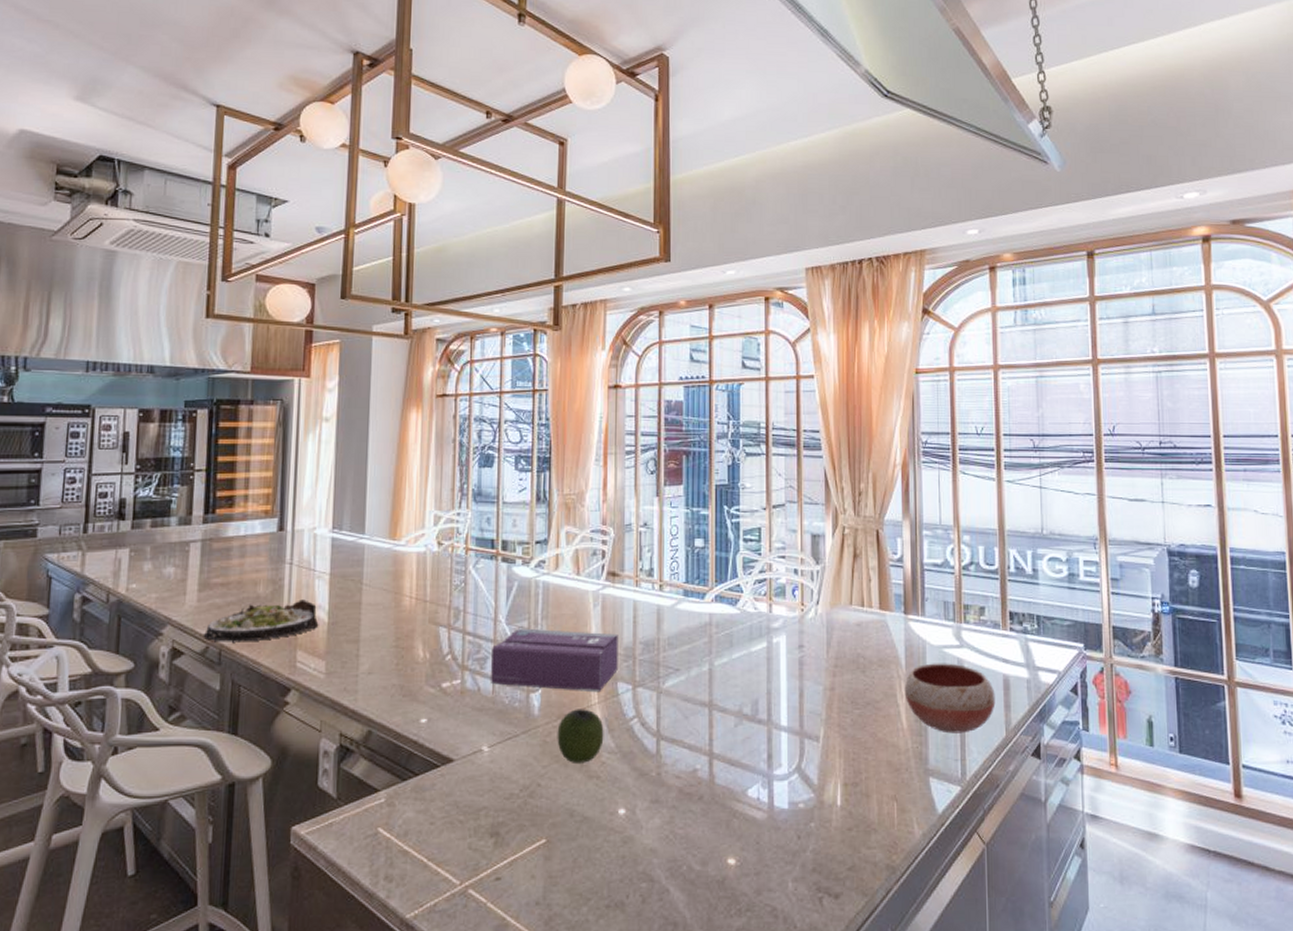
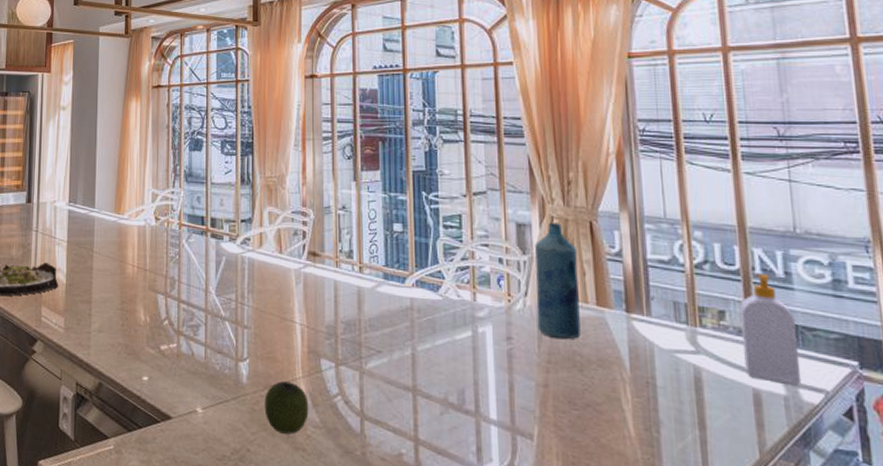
tissue box: present [491,628,618,693] -> none [203,300,321,367]
bottle: none [827,532,865,644] -> present [535,222,581,340]
bowl: present [904,663,996,734] -> none [630,368,745,450]
soap bottle: none [997,571,1041,669] -> present [740,273,802,386]

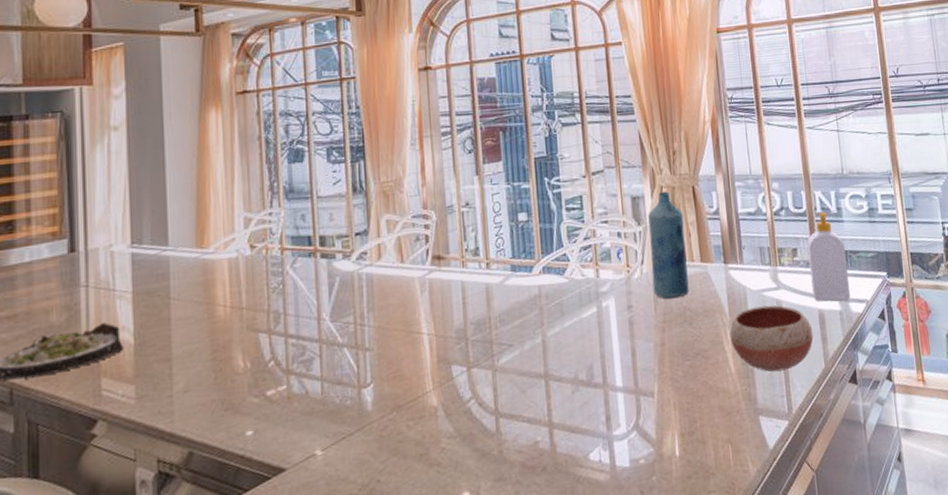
apple: present [264,381,309,434] -> none [393,397,442,454]
bowl: none [630,368,745,450] -> present [729,305,814,372]

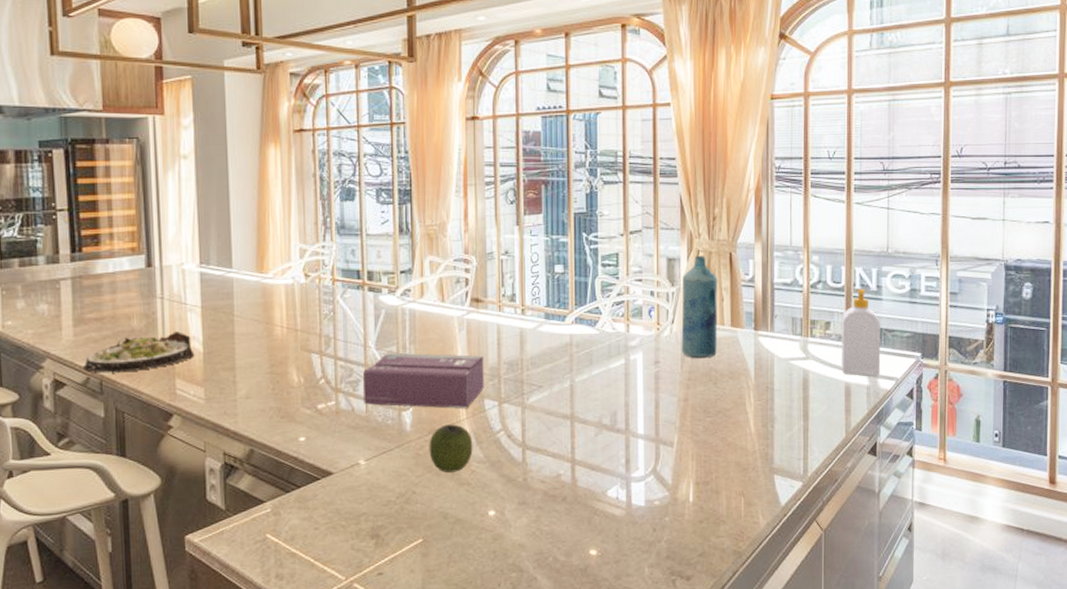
tissue box: none [317,317,451,386] -> present [363,352,484,409]
apple: none [393,397,442,454] -> present [429,424,473,473]
bowl: present [729,305,814,372] -> none [753,373,837,436]

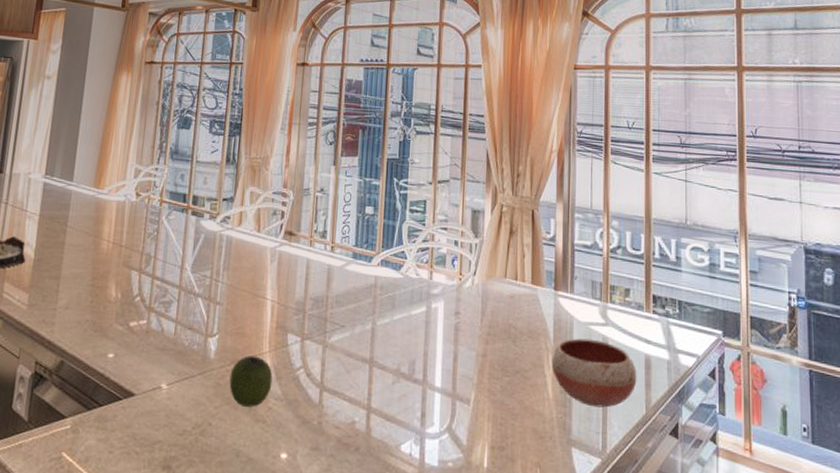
tissue box: present [363,352,484,409] -> none [174,276,291,342]
bottle: present [681,255,717,359] -> none [482,210,519,314]
bowl: none [753,373,837,436] -> present [551,338,637,408]
soap bottle: present [841,288,881,377] -> none [641,257,681,352]

